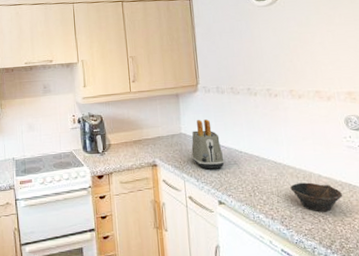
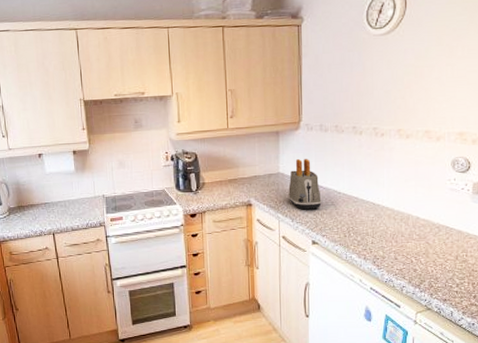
bowl: present [290,182,343,213] -> none [386,224,439,254]

